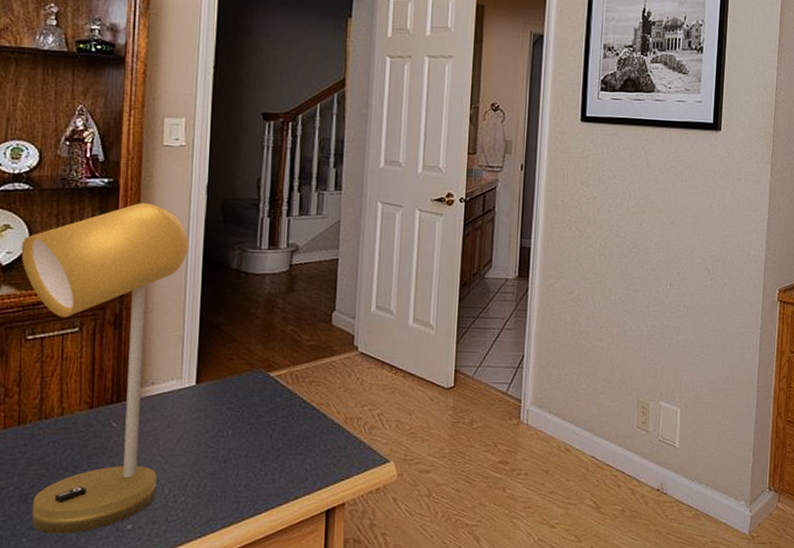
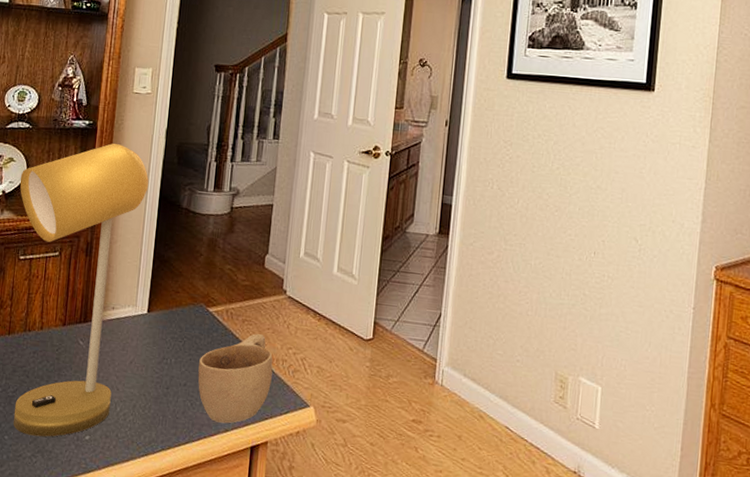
cup: none [261,393,347,490] -> present [198,333,273,424]

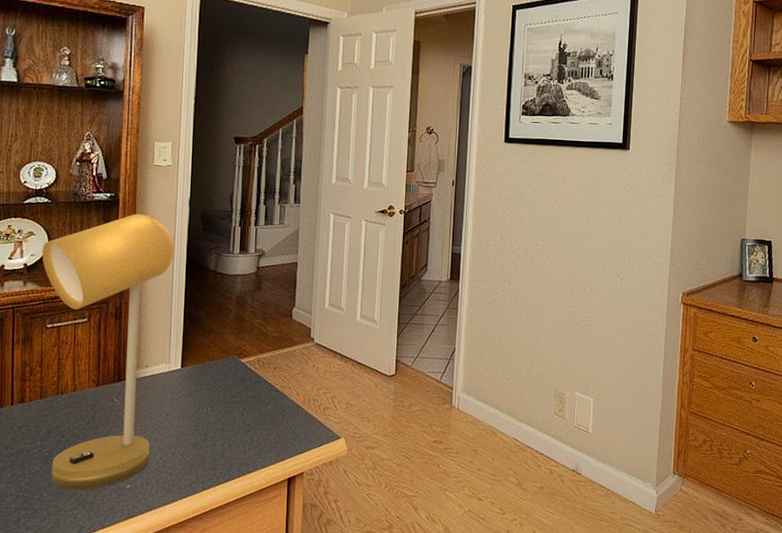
cup: present [198,333,273,424] -> none [234,378,305,461]

